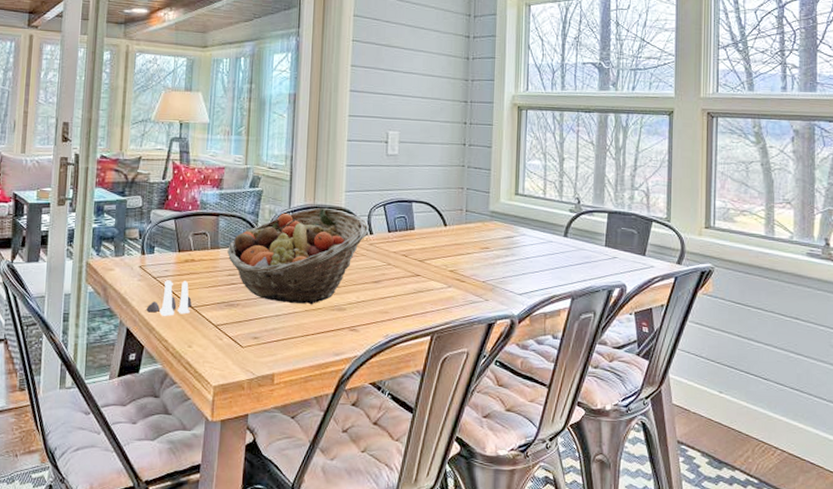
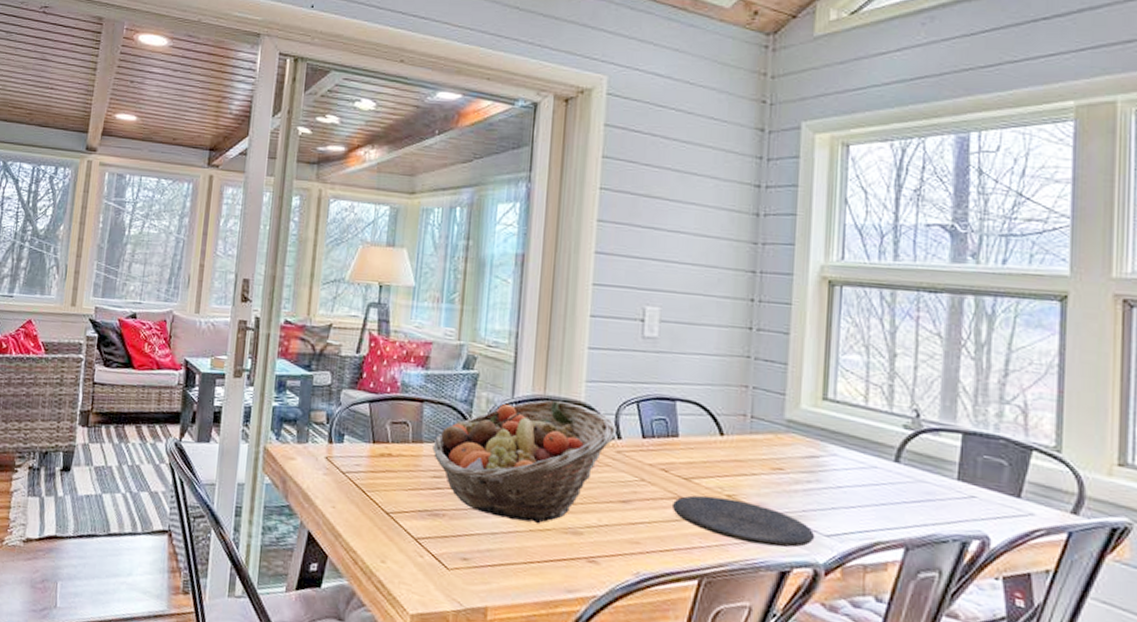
salt and pepper shaker set: present [146,280,192,317] -> none [332,477,387,522]
plate: none [410,272,512,306] -> present [671,495,815,548]

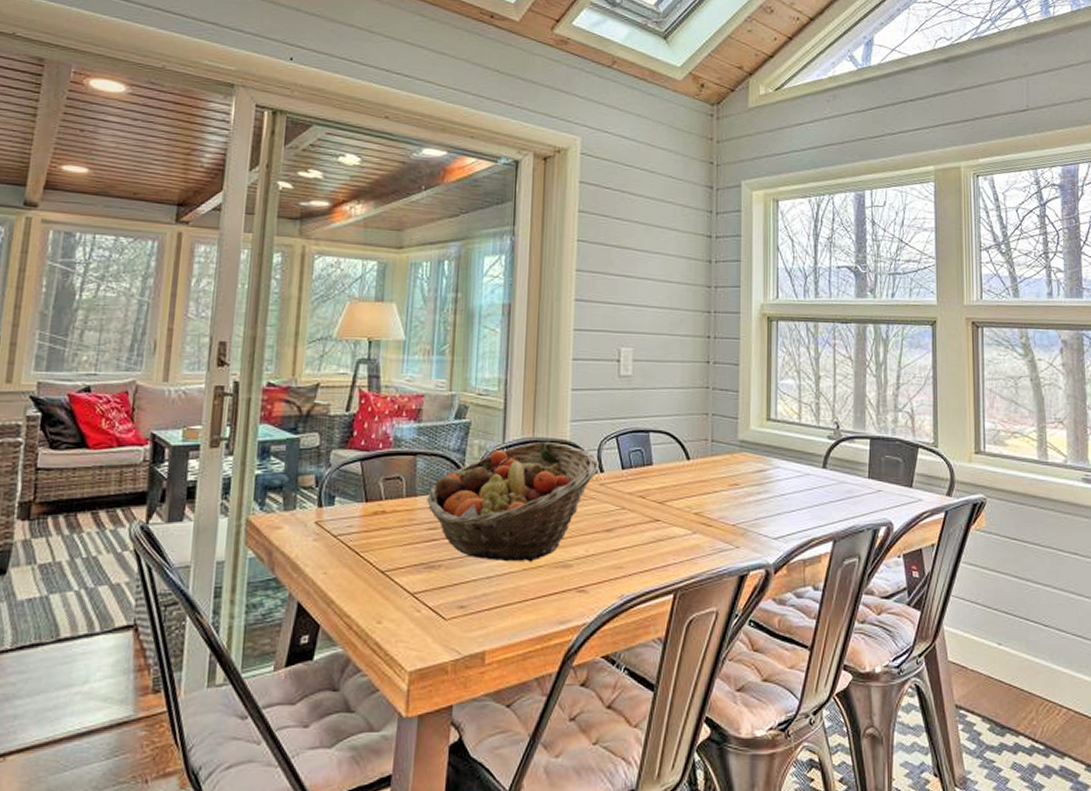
plate: present [671,495,815,548] -> none [649,516,766,554]

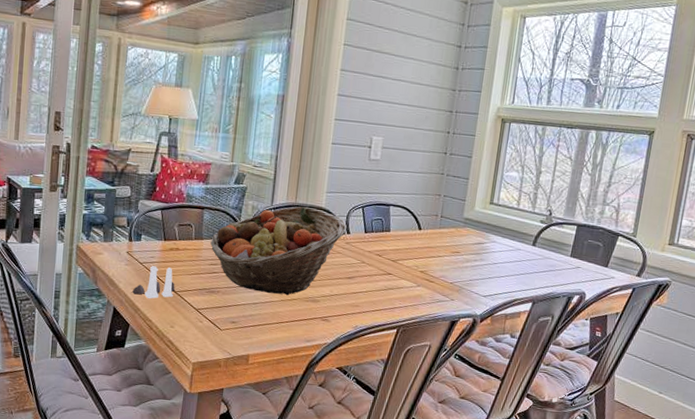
salt and pepper shaker set: none [323,538,382,586] -> present [132,266,175,299]

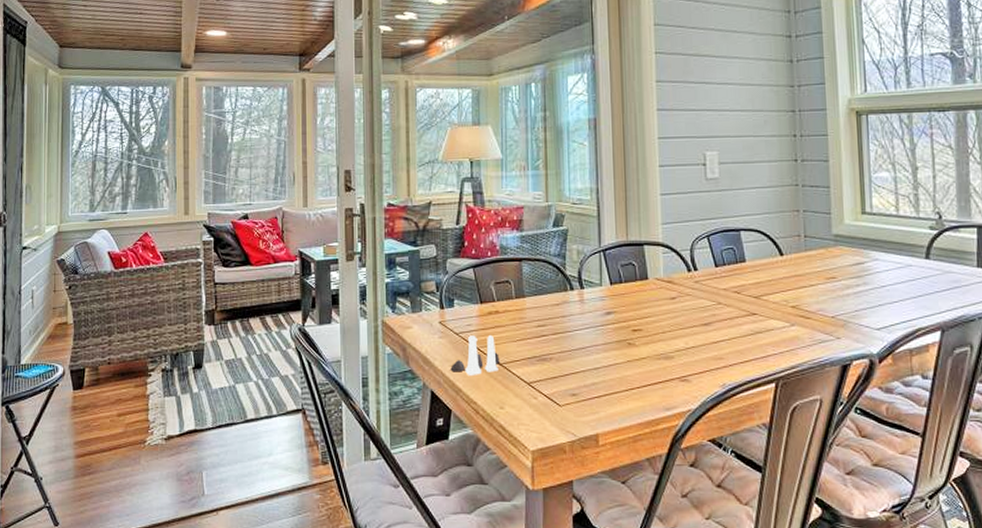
fruit basket: present [210,206,348,296] -> none [534,243,693,355]

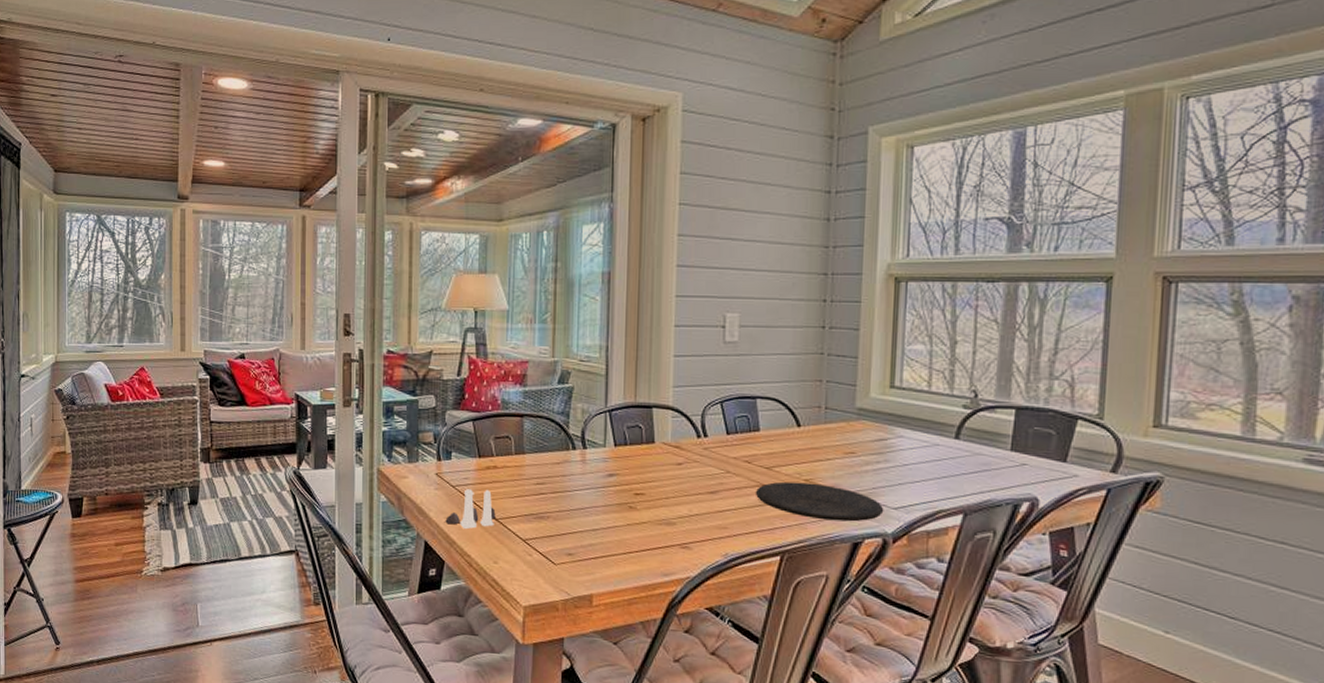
plate: none [746,309,868,345] -> present [755,481,884,522]

